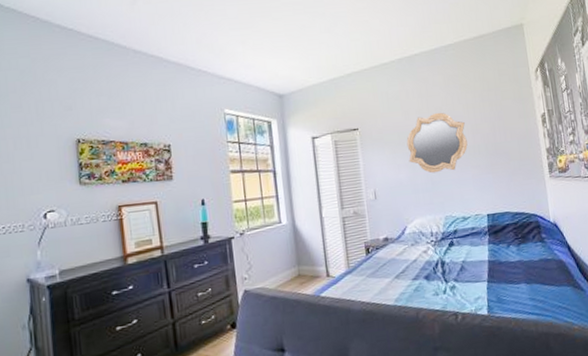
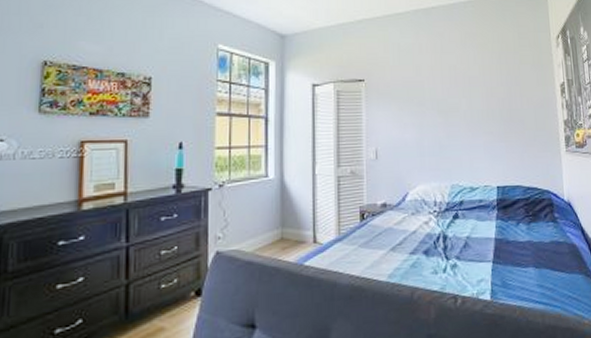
mirror: present [406,112,468,174] -> none [415,71,481,136]

